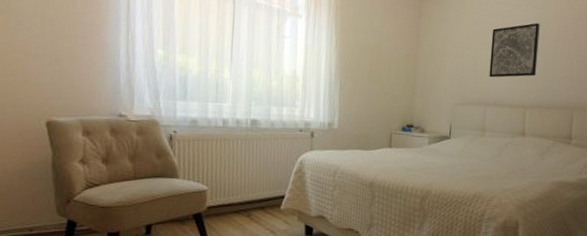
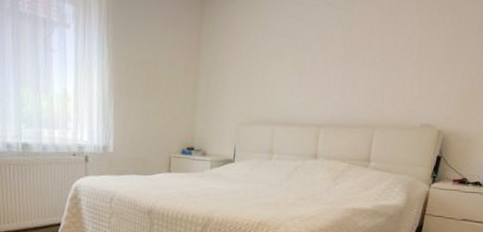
wall art: present [489,23,540,78] -> none [279,26,341,93]

